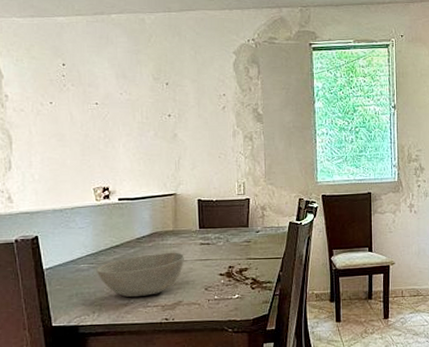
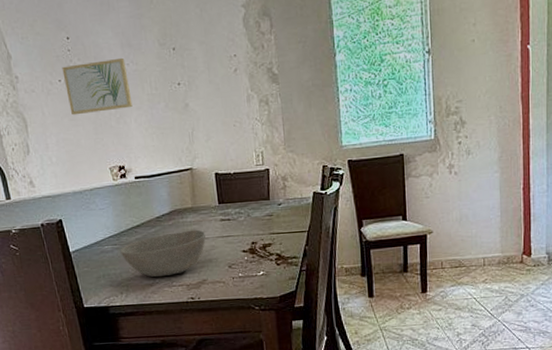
wall art: none [54,87,122,136] -> present [62,57,133,116]

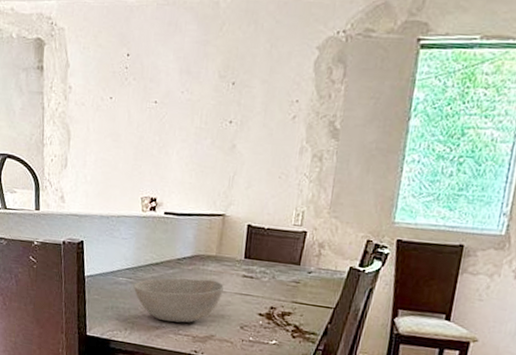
wall art: present [62,57,133,116] -> none [115,83,181,139]

